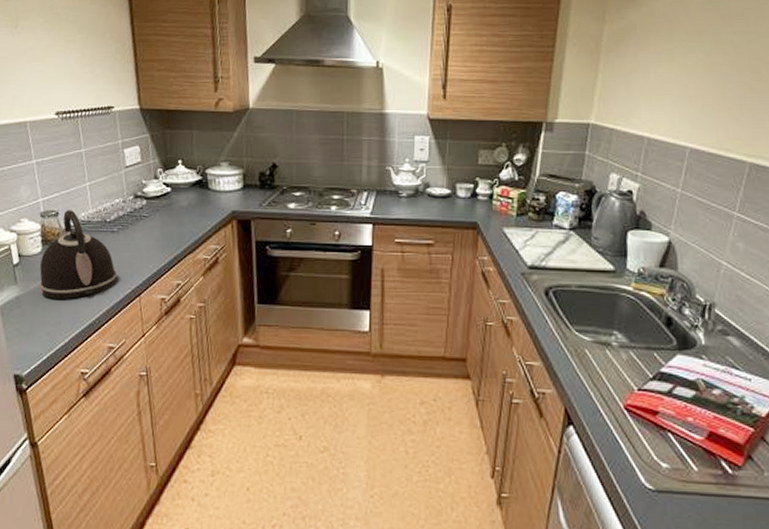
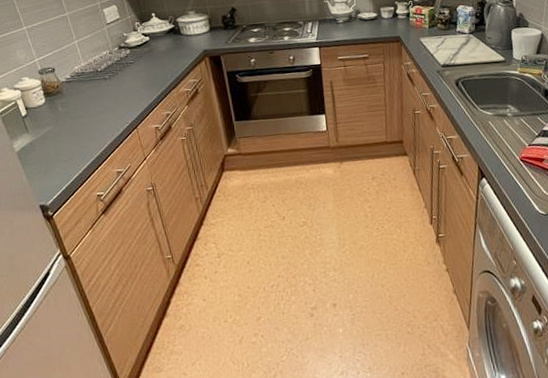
kettle: present [38,210,118,299] -> none [46,65,116,140]

